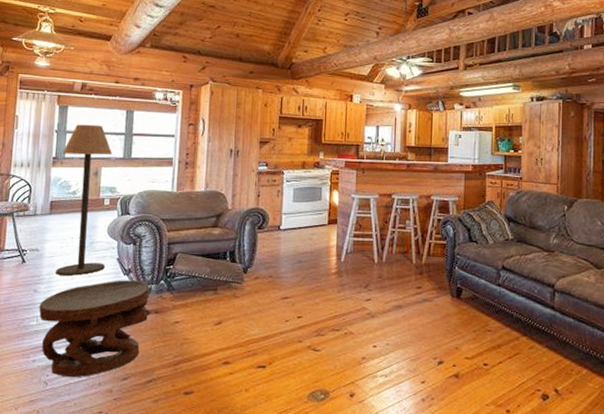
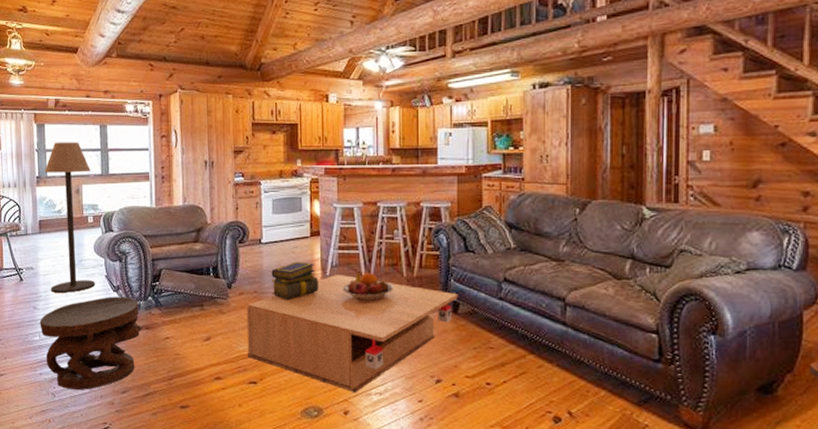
coffee table: none [258,260,461,376] -> present [246,274,458,393]
stack of books: none [287,247,333,284] -> present [271,261,318,300]
fruit bowl: none [356,258,404,286] -> present [343,271,394,301]

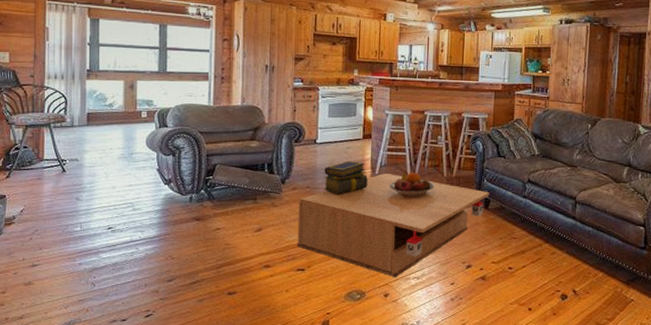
side table: present [40,296,144,390] -> none [82,189,195,279]
floor lamp: present [45,142,95,293] -> none [97,37,147,185]

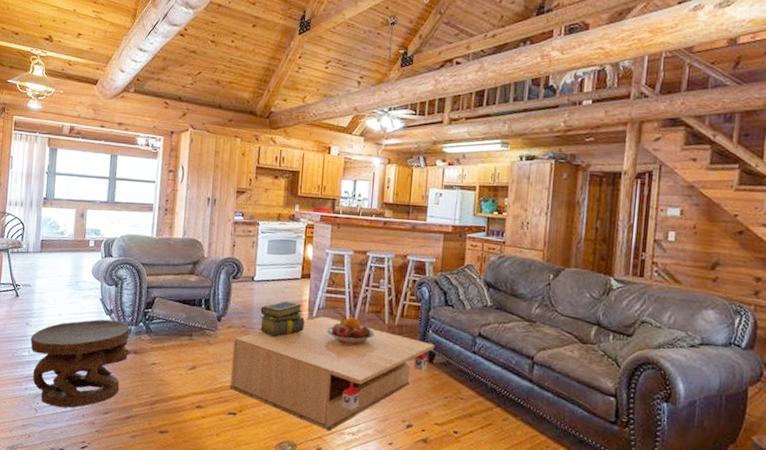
side table: none [82,189,195,279] -> present [30,319,132,408]

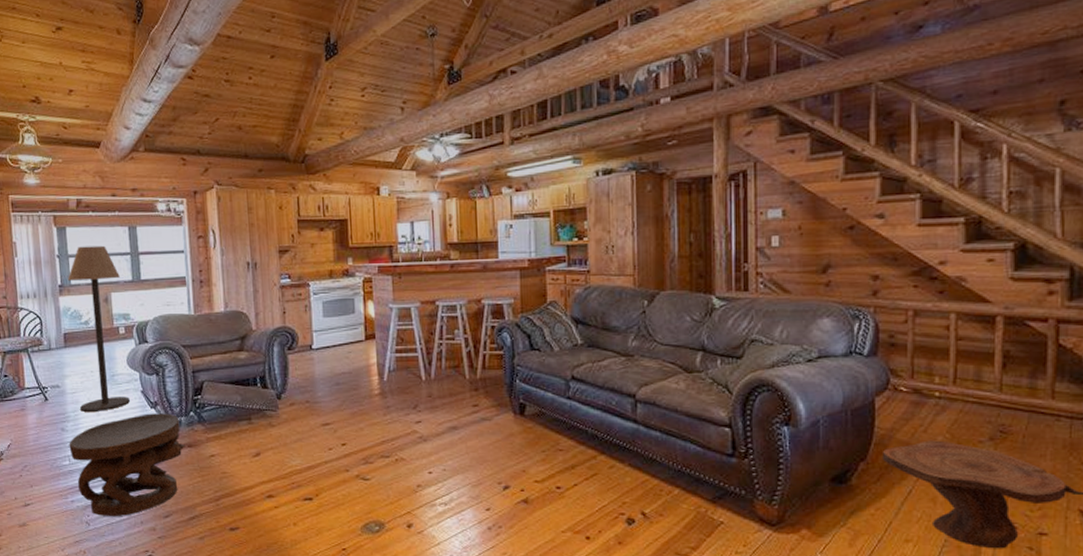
floor lamp: none [45,166,97,312] -> present [68,245,130,412]
coffee table: present [230,316,435,432] -> none [298,379,524,505]
stack of books: present [259,300,305,337] -> none [324,367,376,408]
fruit bowl: present [327,315,376,344] -> none [402,375,457,406]

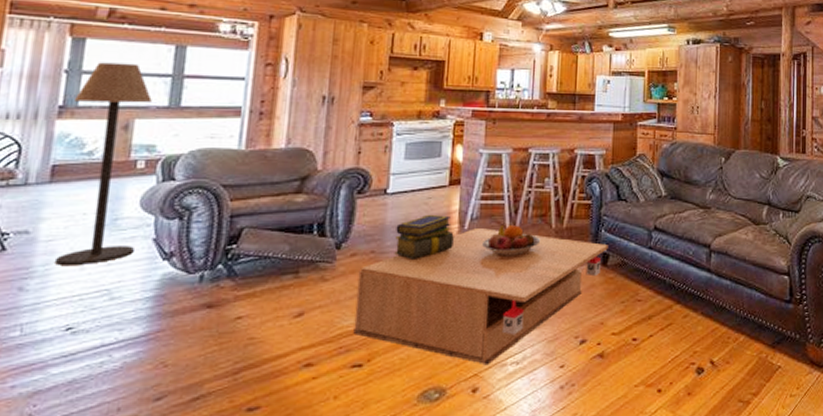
side table: present [69,413,186,516] -> none [25,266,205,405]
coffee table: none [298,379,524,505] -> present [353,227,608,366]
stack of books: none [324,367,376,408] -> present [394,214,454,259]
fruit bowl: none [402,375,457,406] -> present [482,224,541,256]

